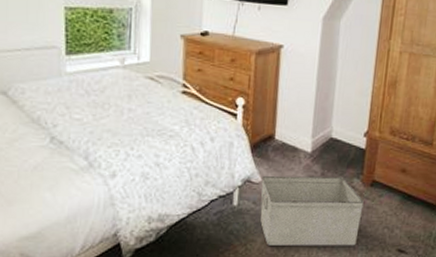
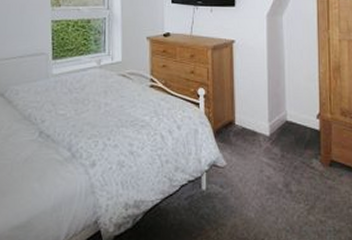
storage bin: present [260,175,364,246] -> none [226,157,325,229]

